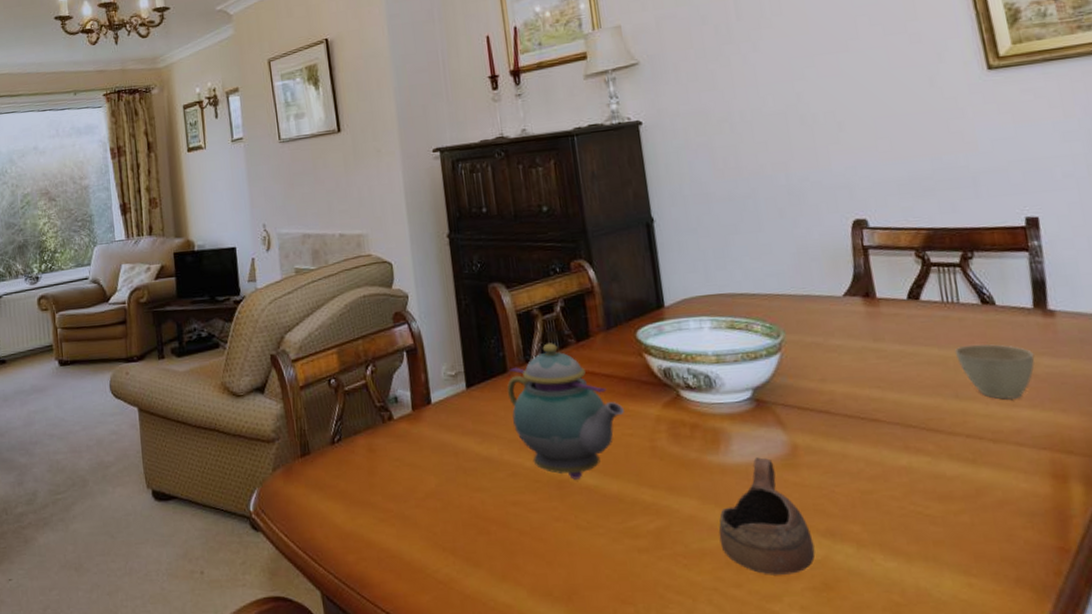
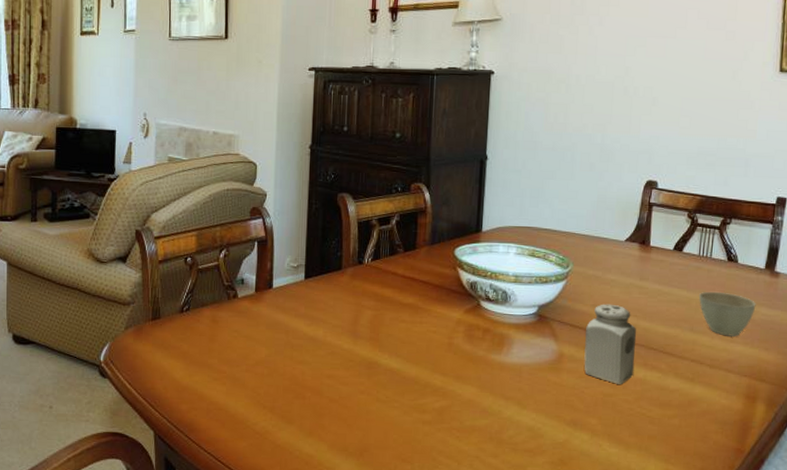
teapot: present [507,343,624,480] -> none [338,249,433,363]
cup: present [718,457,815,575] -> none [488,360,560,451]
salt shaker: none [818,375,895,477] -> present [584,304,637,384]

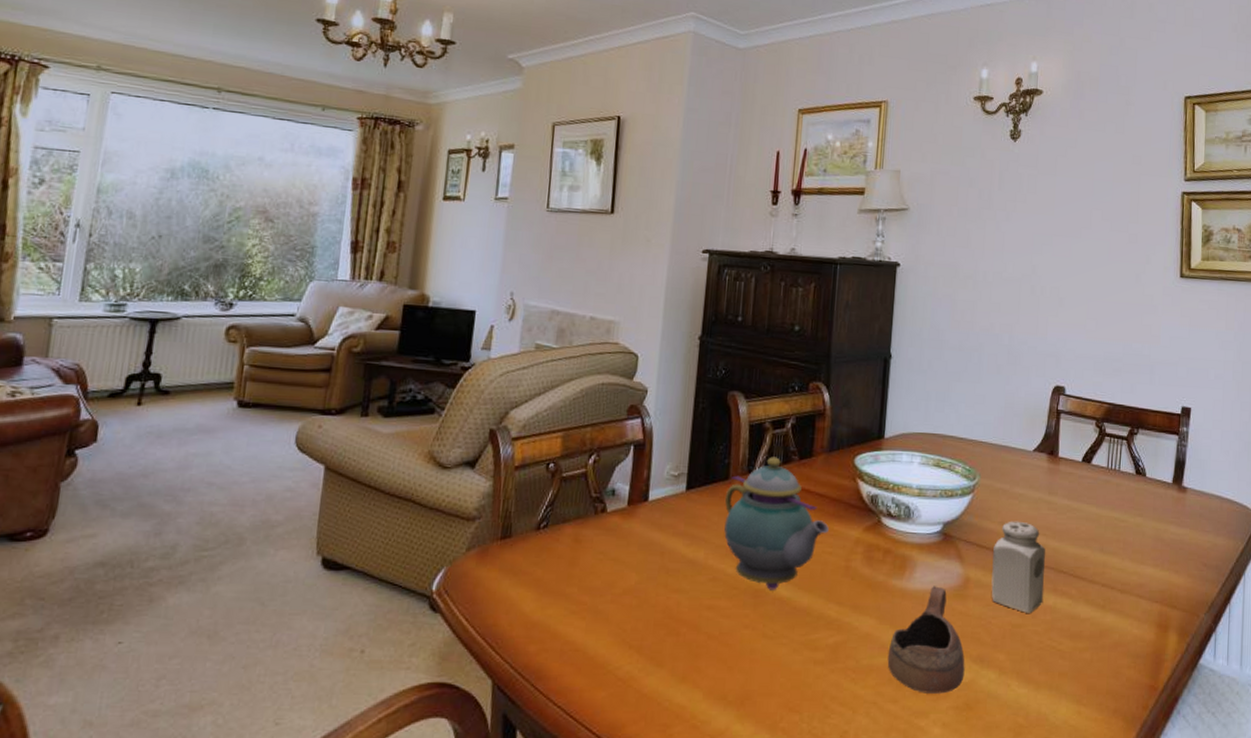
teapot: none [338,249,433,363] -> present [724,457,829,590]
cup: none [488,360,560,451] -> present [887,586,965,694]
cup: present [698,291,756,337] -> none [1108,507,1165,558]

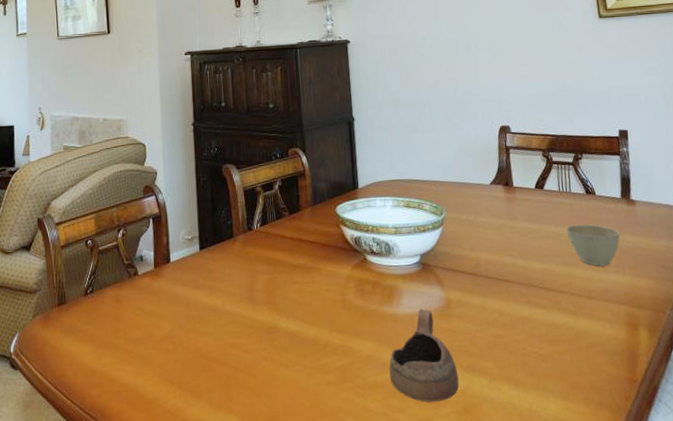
teapot: present [724,457,829,590] -> none [232,214,323,326]
salt shaker: present [991,521,1046,613] -> none [468,246,520,325]
cup: none [1108,507,1165,558] -> present [565,224,620,267]

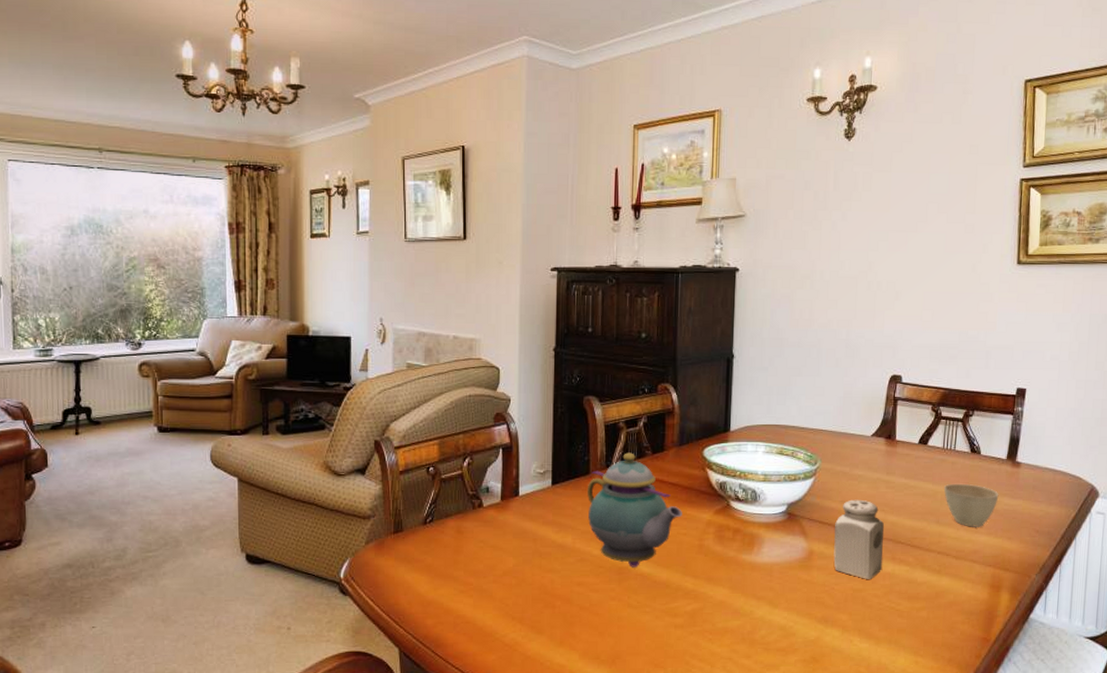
teapot: none [232,214,323,326] -> present [586,452,682,567]
cup: present [389,309,459,402] -> none [740,559,811,650]
salt shaker: none [468,246,520,325] -> present [833,499,885,579]

